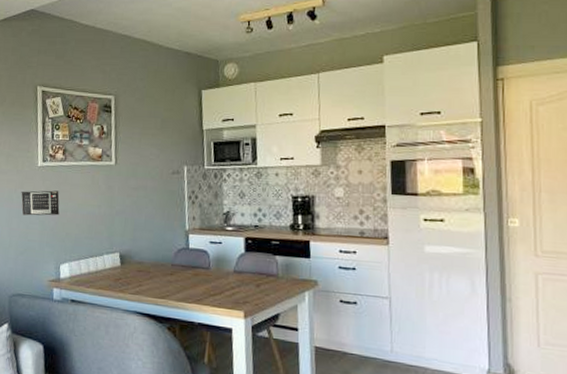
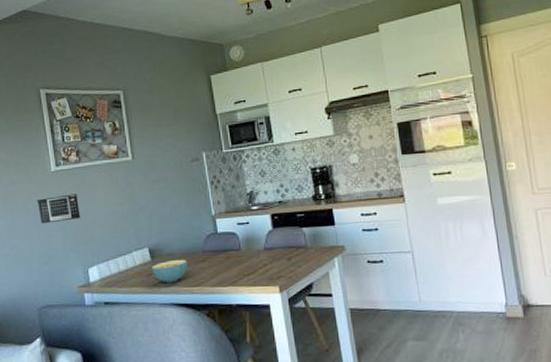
cereal bowl: none [120,268,155,292] -> present [151,259,187,283]

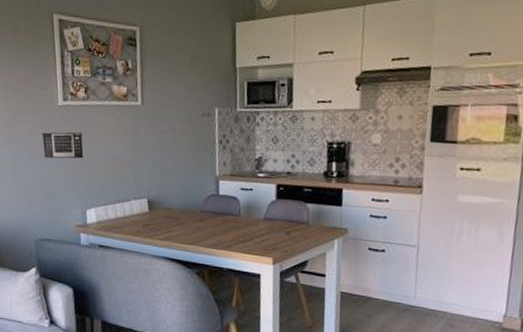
cereal bowl: present [151,259,187,283] -> none [148,214,184,238]

